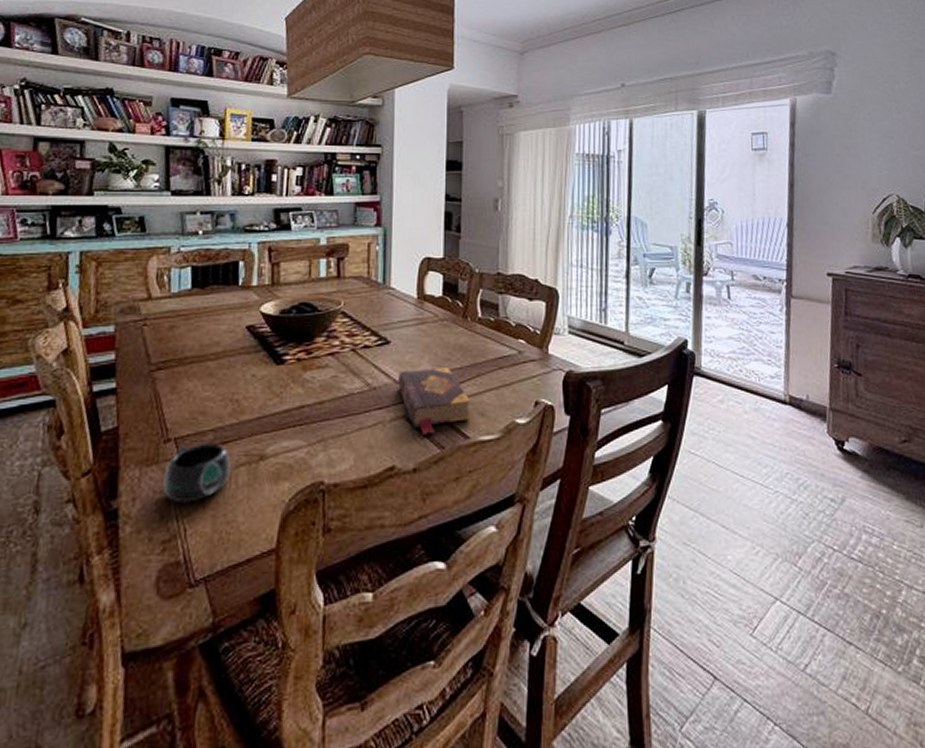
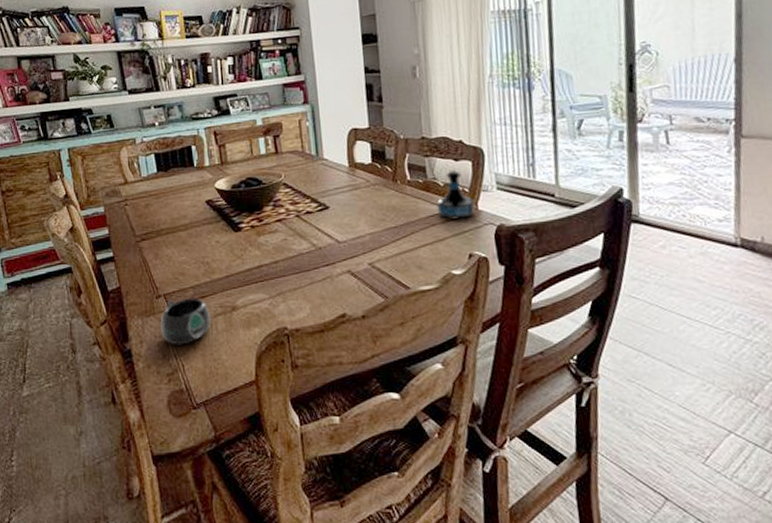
book: present [398,368,471,435] -> none [340,227,409,287]
tequila bottle: none [506,310,544,363] -> present [436,170,474,220]

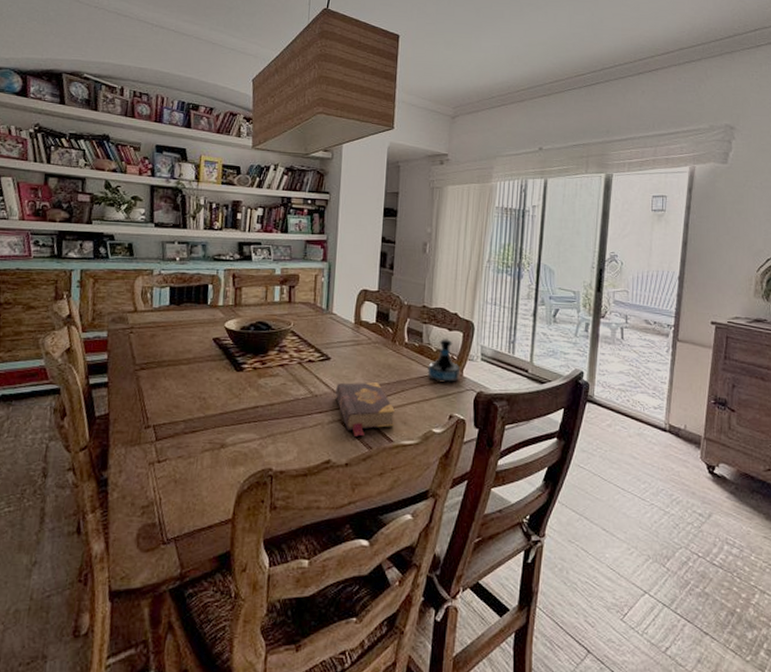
mug: present [160,298,211,345] -> none [143,431,198,478]
book: none [340,227,409,287] -> present [335,382,396,437]

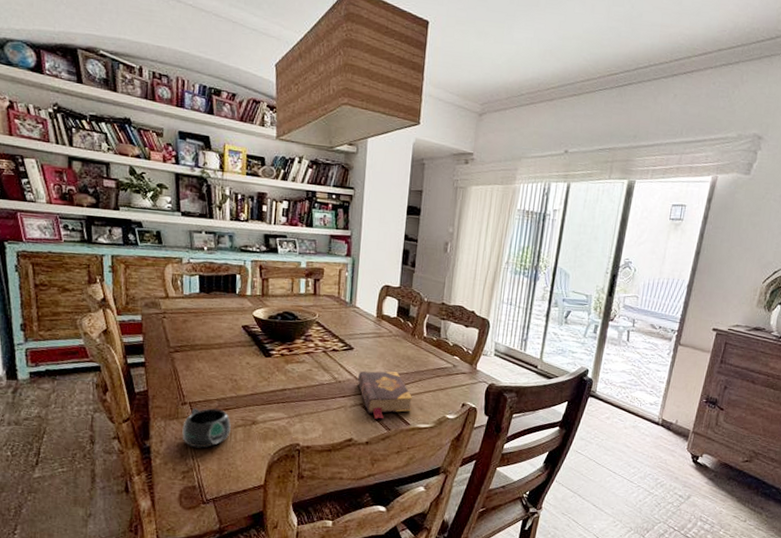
mug: none [143,431,198,478] -> present [182,408,231,448]
tequila bottle: present [427,339,460,383] -> none [444,334,474,375]

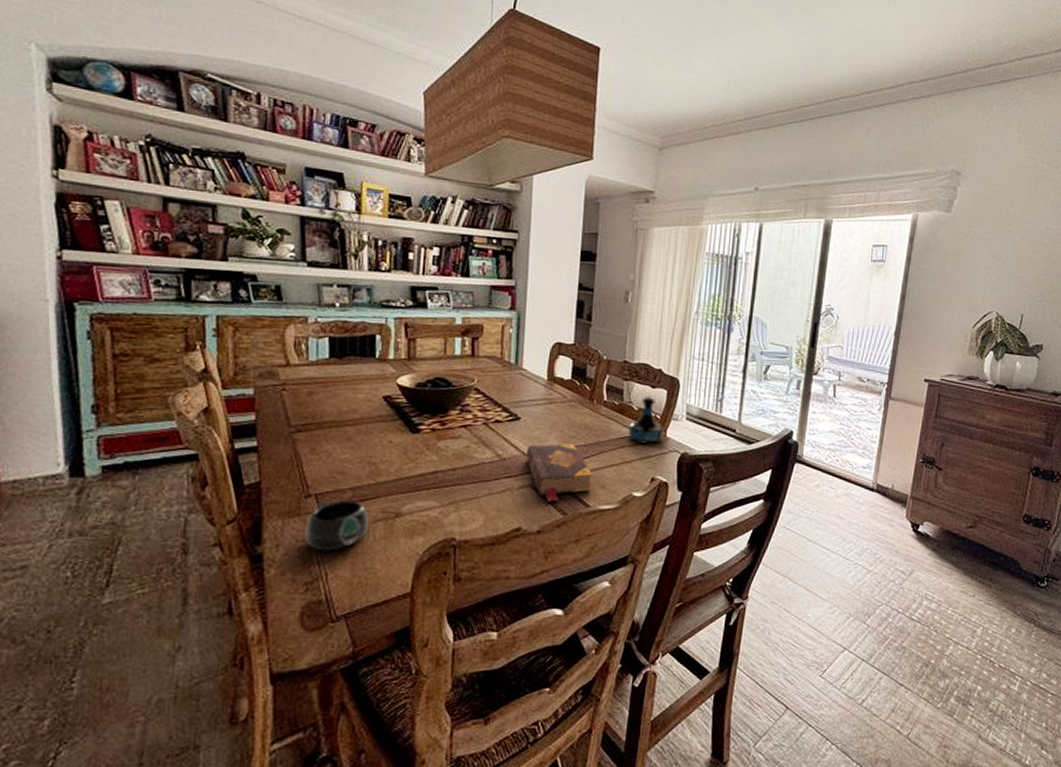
tequila bottle: none [444,334,474,375] -> present [628,397,663,444]

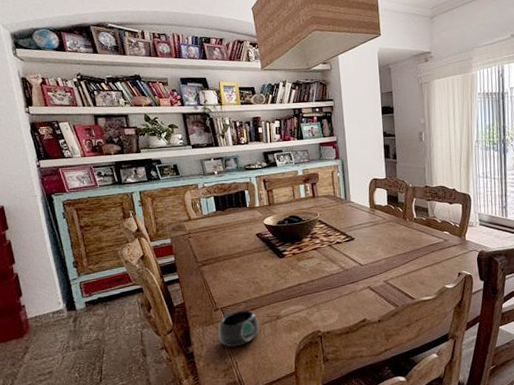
book: present [526,444,593,502] -> none [362,253,414,298]
tequila bottle: present [628,397,663,444] -> none [435,211,463,248]

